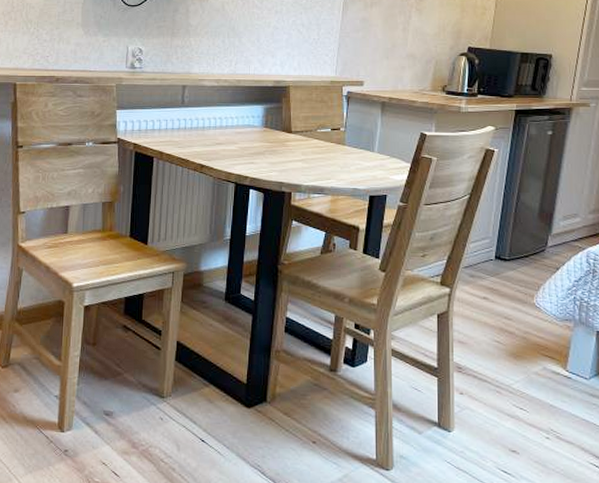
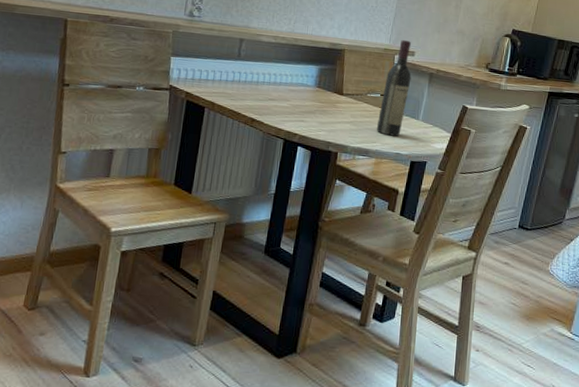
wine bottle: none [329,69,362,171] -> present [376,39,412,137]

